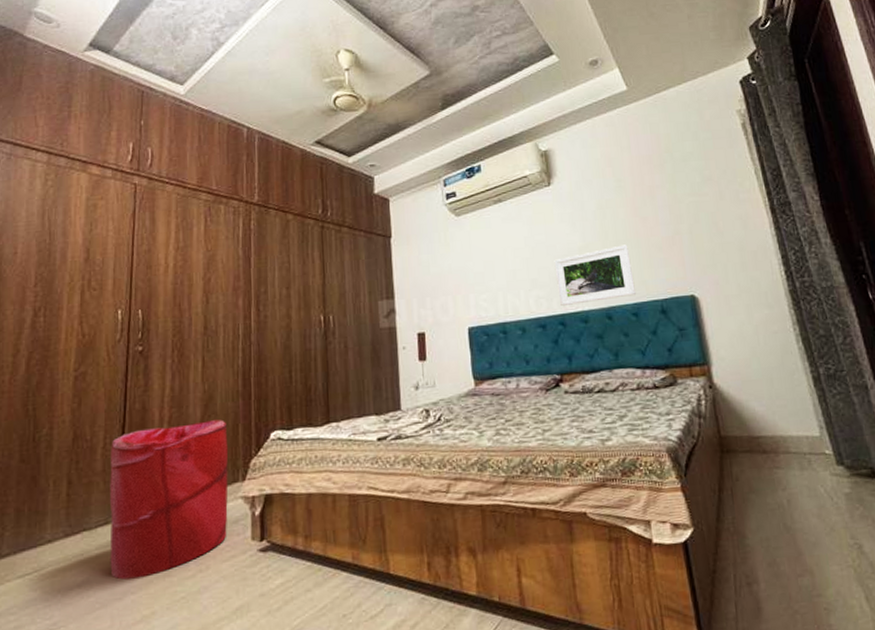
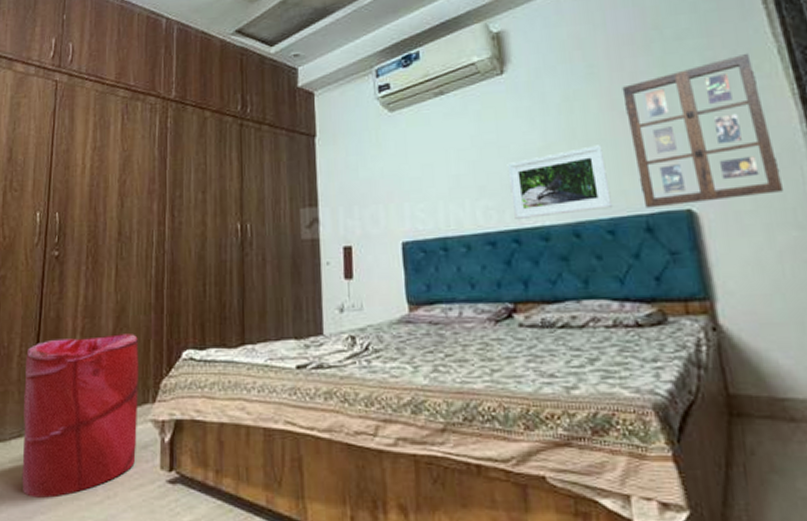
picture frame: none [642,173,759,295] -> present [622,52,784,208]

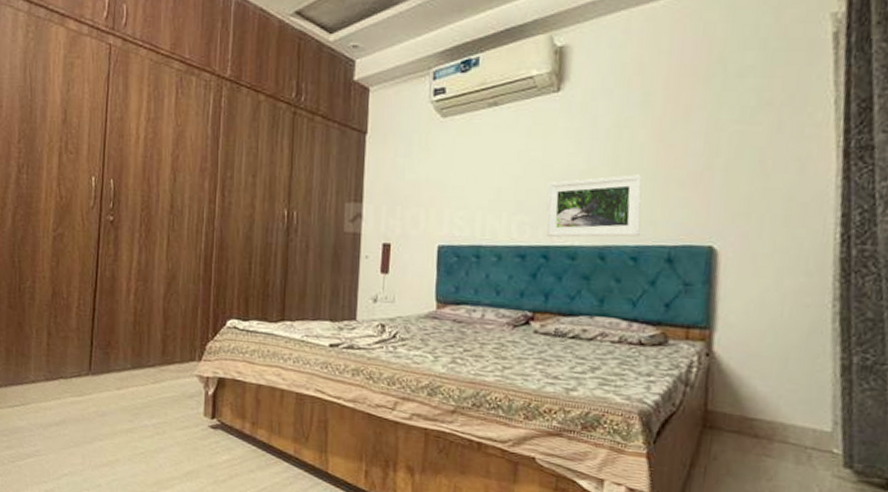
laundry hamper: present [22,332,139,498] -> none [82,296,188,429]
picture frame: present [622,52,784,208] -> none [670,99,807,241]

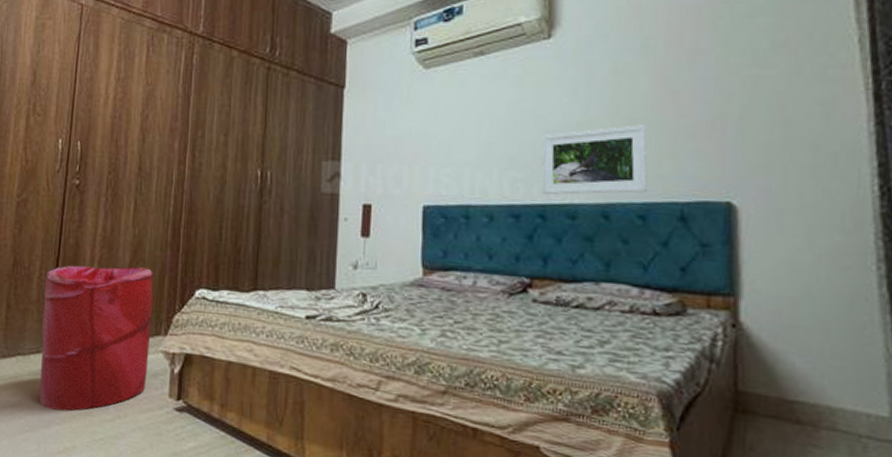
laundry hamper: none [82,296,188,429] -> present [39,265,154,412]

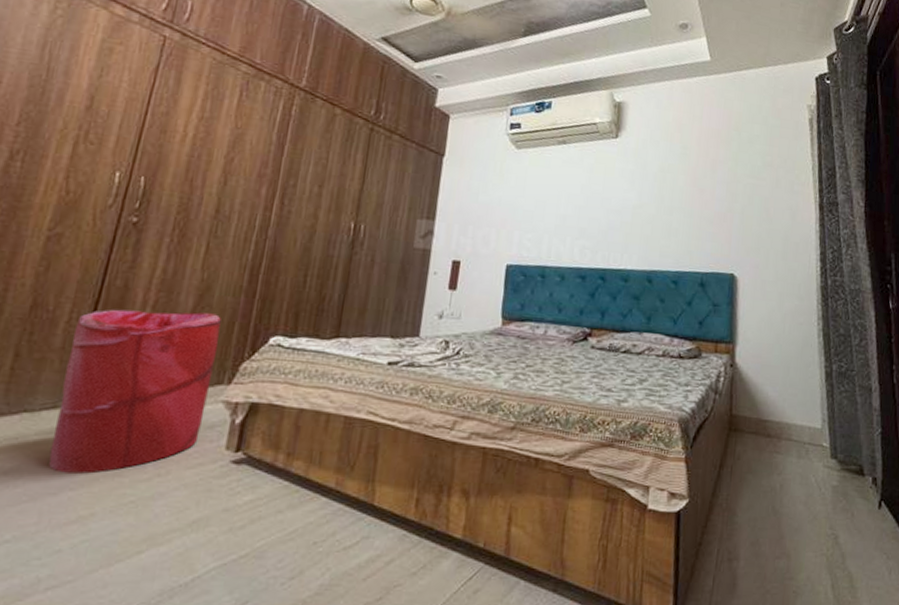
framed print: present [541,124,648,196] -> none [604,211,681,264]

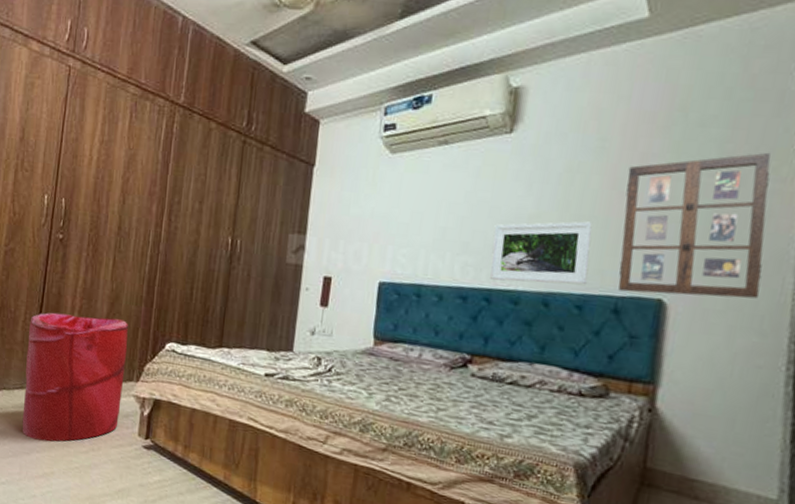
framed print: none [604,211,681,264] -> present [490,221,593,285]
picture frame: none [702,164,796,271] -> present [618,152,771,299]

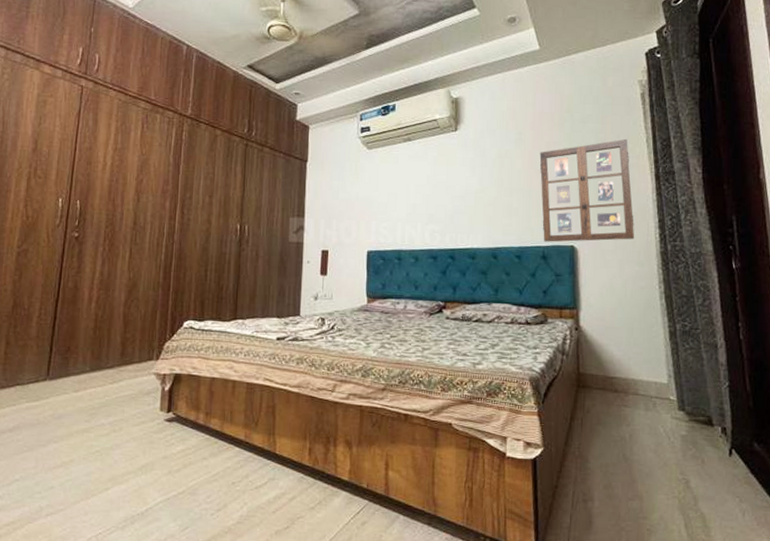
laundry hamper: present [22,312,128,442] -> none [37,304,147,430]
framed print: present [490,221,593,285] -> none [451,193,522,242]

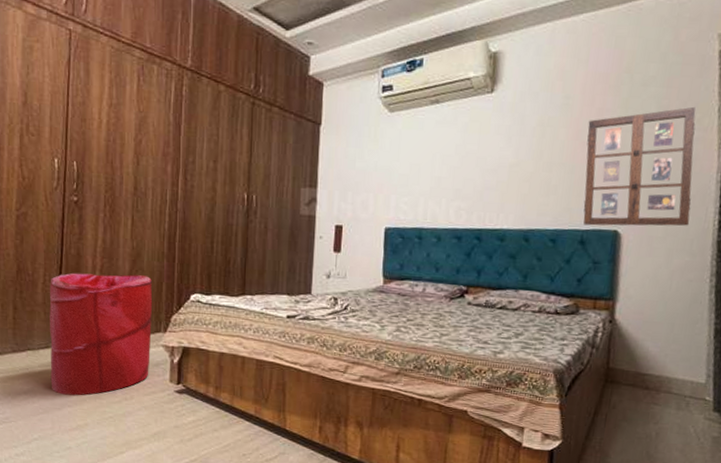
laundry hamper: none [37,304,147,430] -> present [49,272,153,396]

